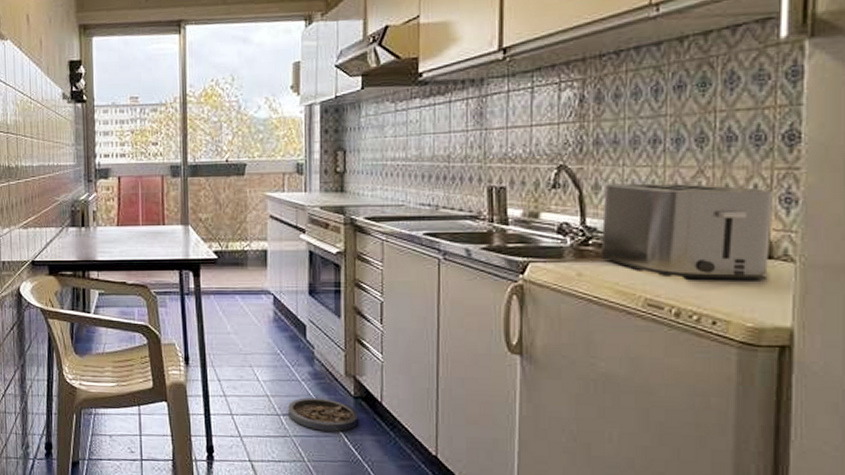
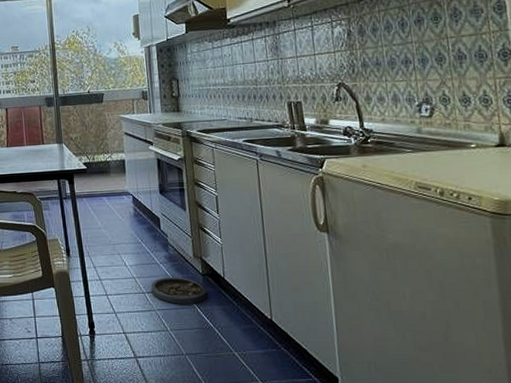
toaster: present [600,183,775,280] -> none [374,92,504,165]

